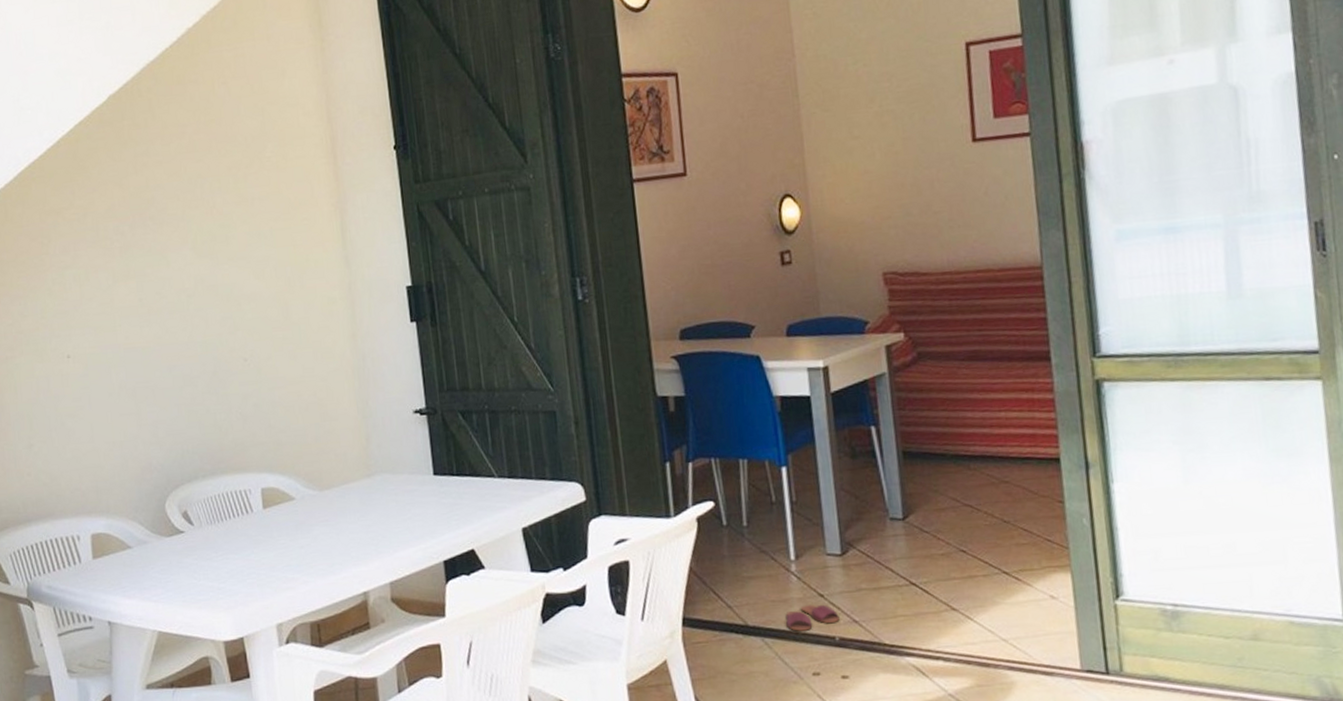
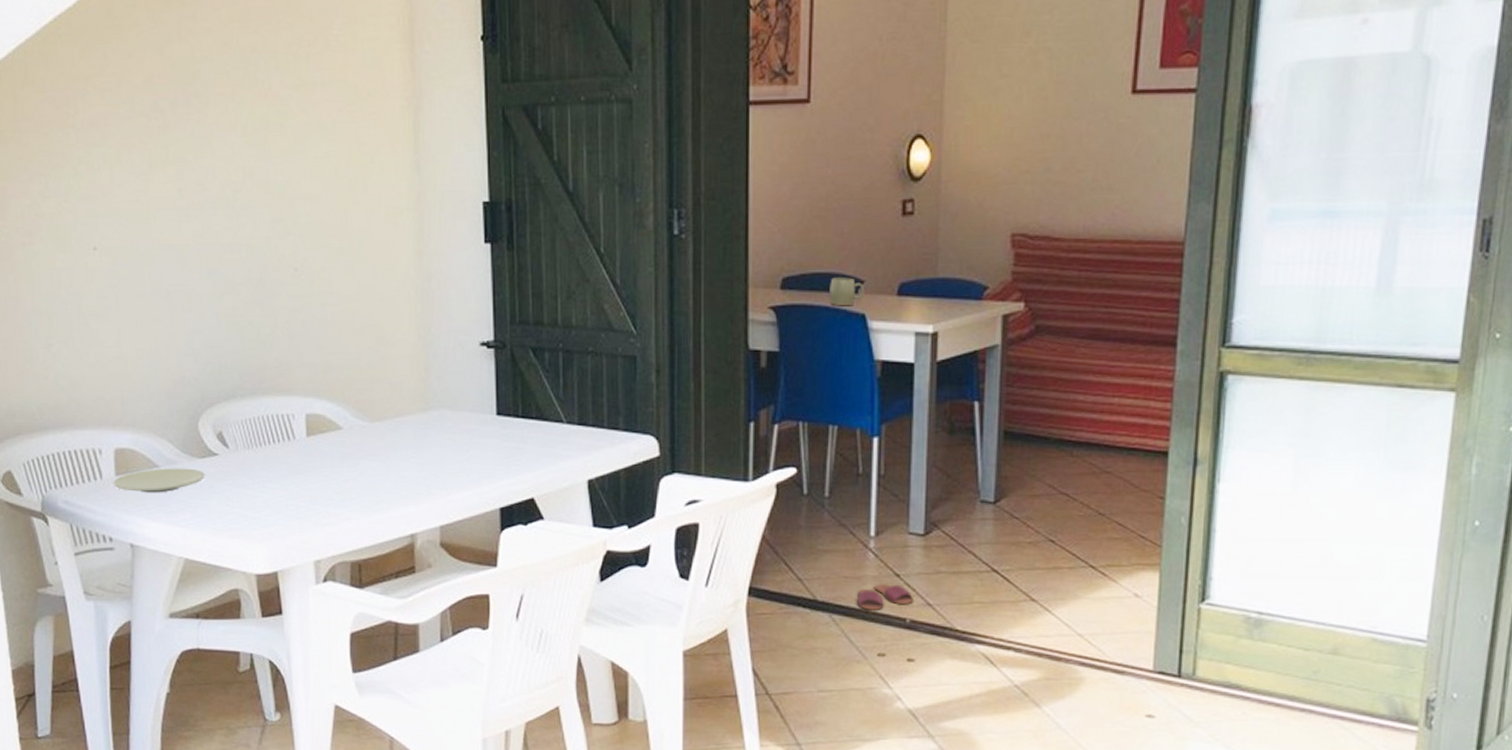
plate: none [91,546,173,573] -> present [113,468,205,493]
mug: none [724,324,757,351] -> present [829,277,865,306]

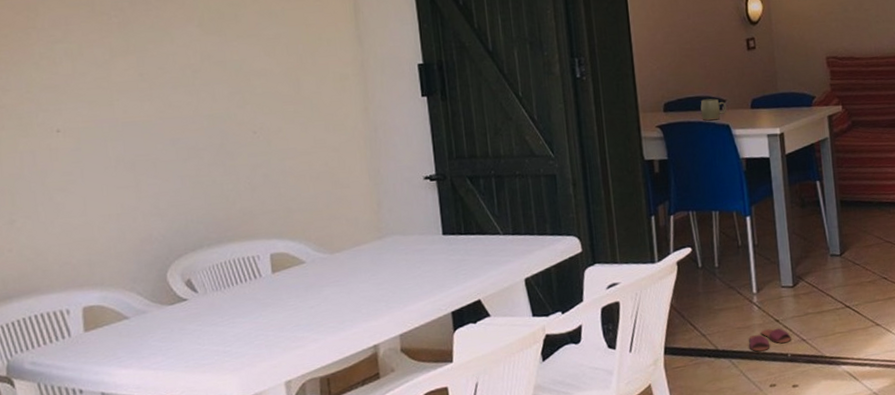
plate: present [113,468,205,493] -> none [82,315,175,344]

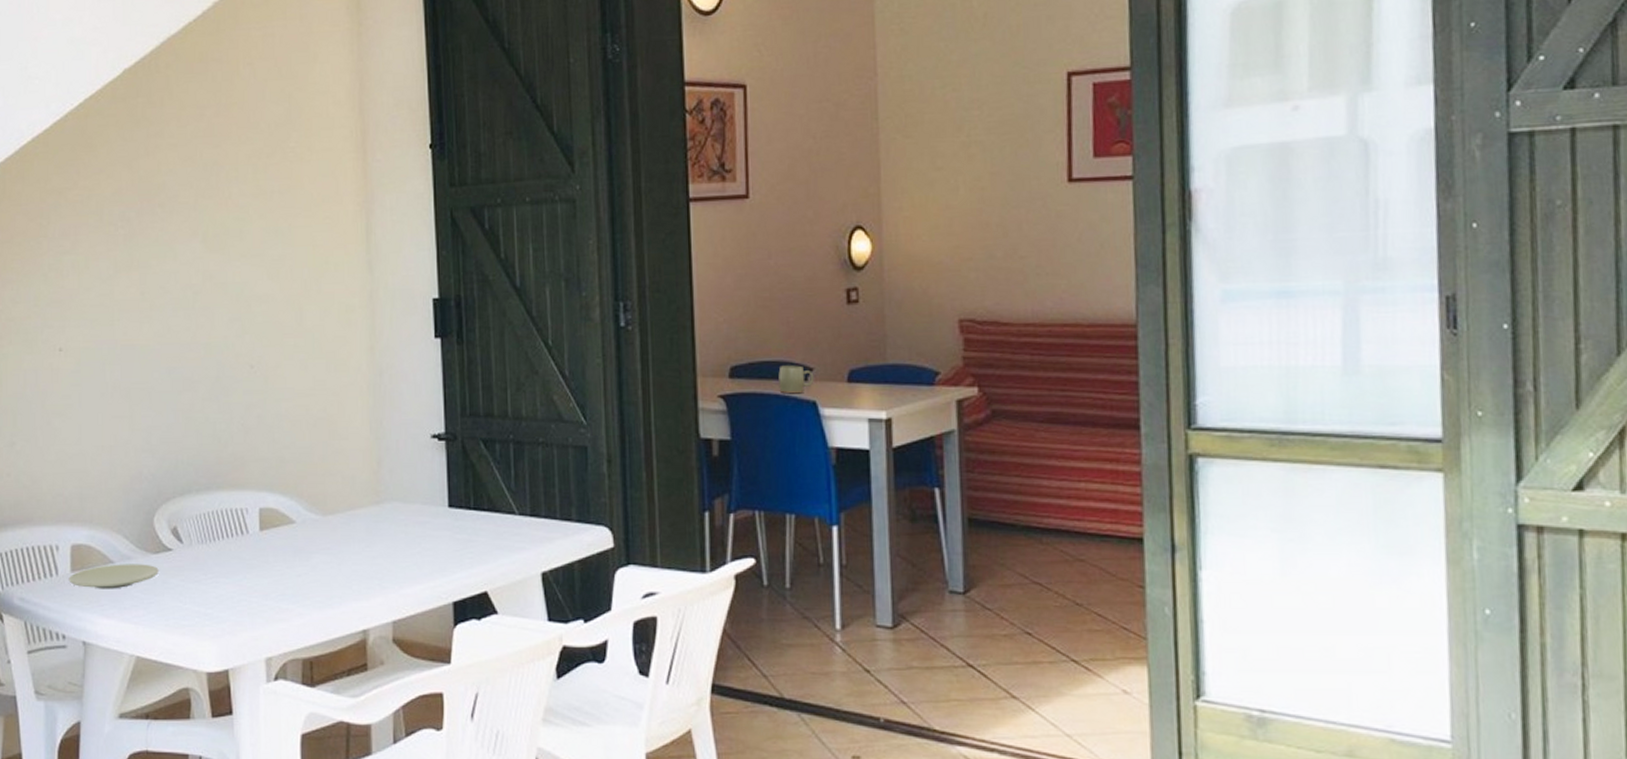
plate: none [82,315,175,344] -> present [68,564,159,589]
slippers: present [749,328,791,352] -> none [826,680,886,709]

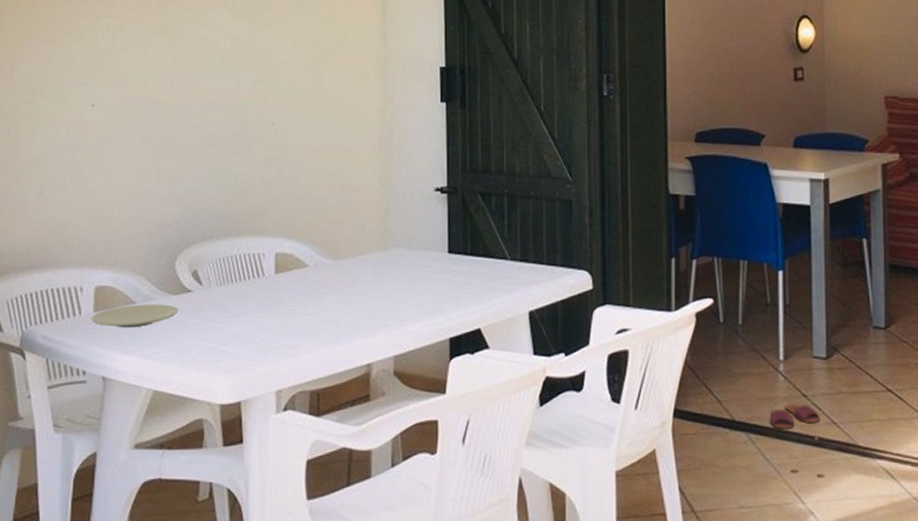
mug: present [778,365,814,394] -> none [736,132,766,157]
slippers: none [826,680,886,709] -> present [770,404,820,429]

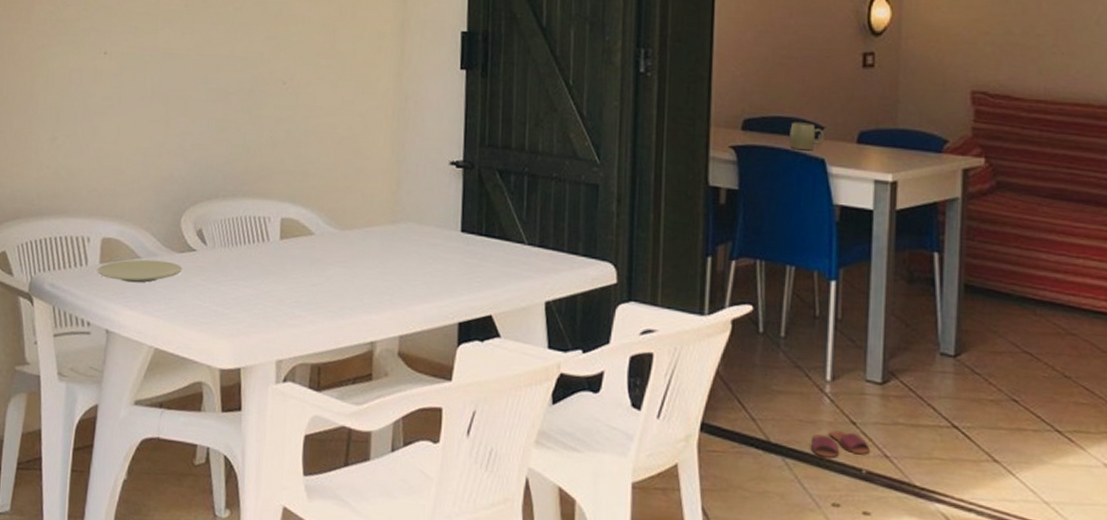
mug: none [736,132,766,157] -> present [789,122,825,151]

